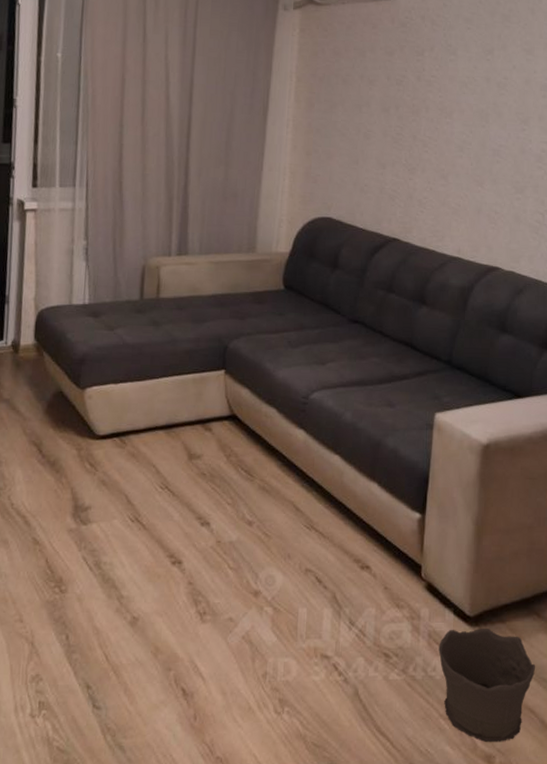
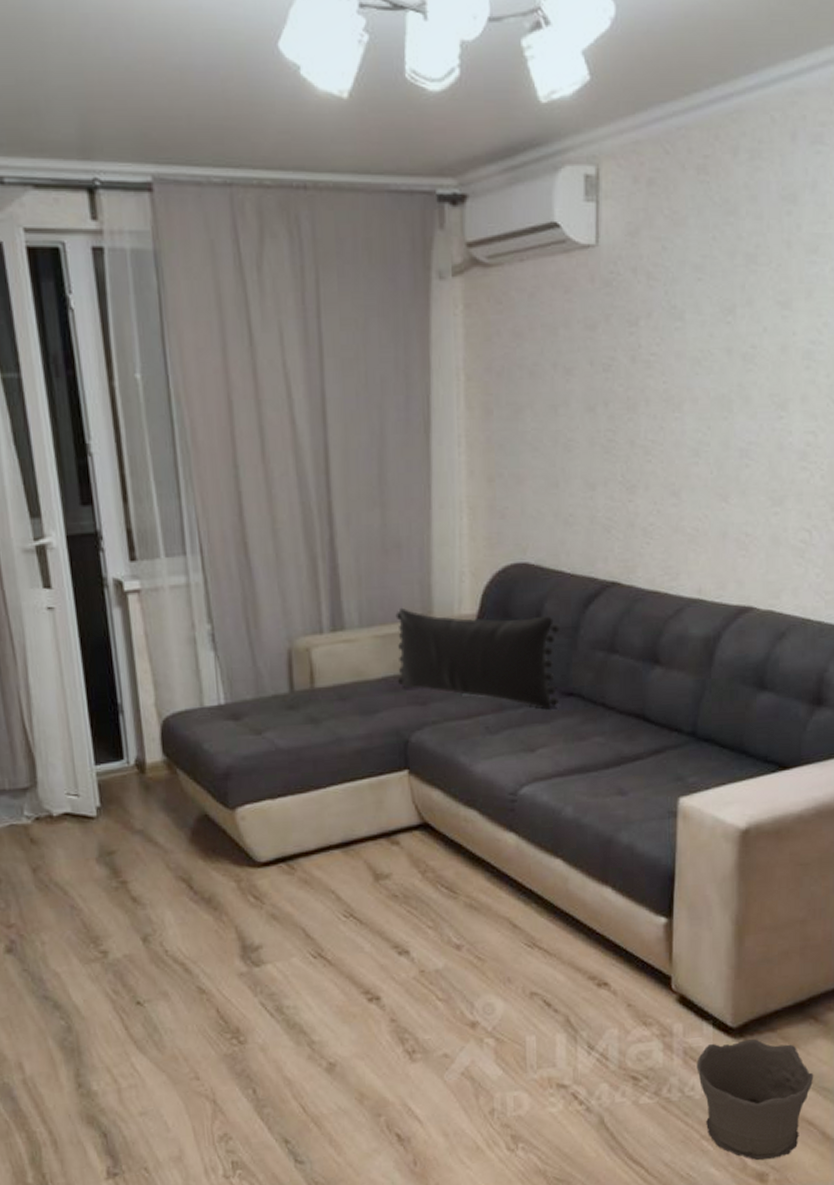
pillow: none [223,242,352,331] -> present [395,607,560,708]

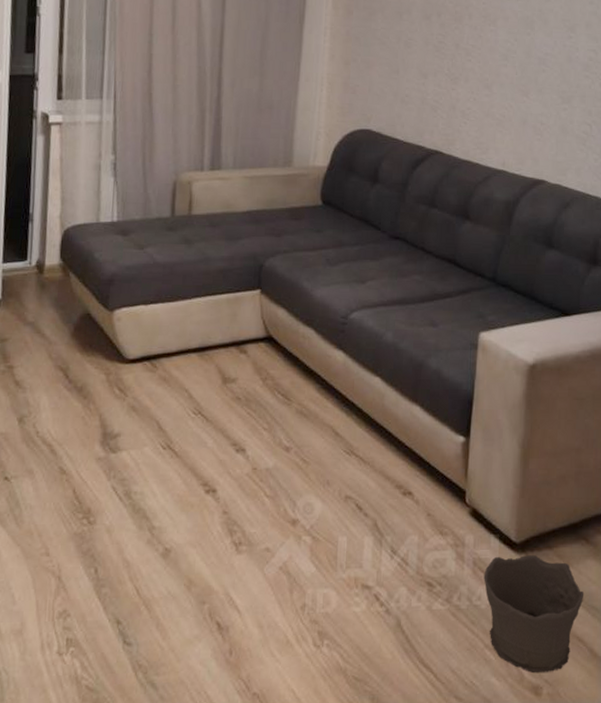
pillow: present [395,607,560,708] -> none [258,155,392,248]

